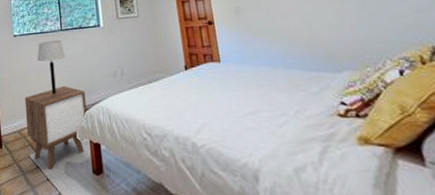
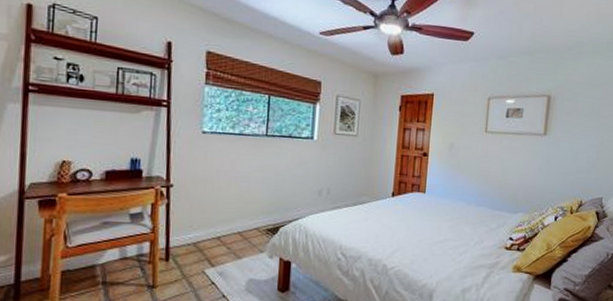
nightstand: present [24,86,87,170] -> none [204,199,284,286]
table lamp: present [37,40,65,95] -> none [229,145,267,207]

